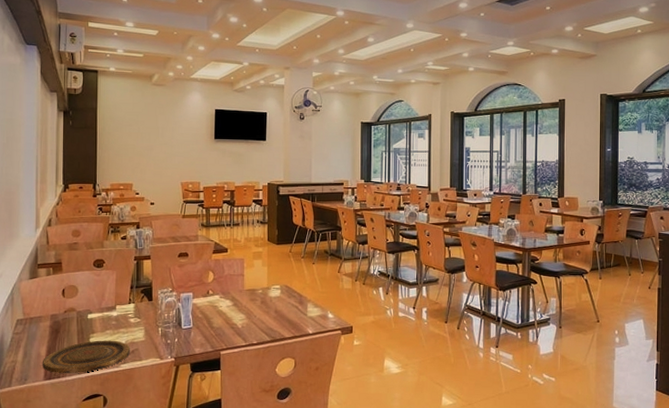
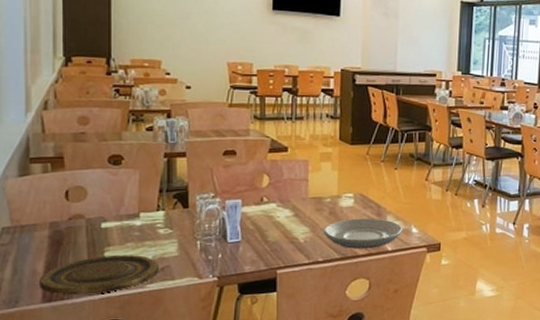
plate: none [257,306,321,333] -> present [323,218,403,249]

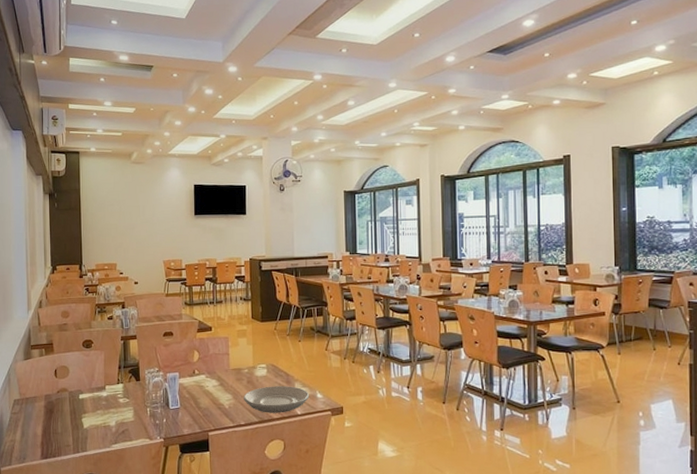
plate: present [40,254,160,295] -> none [39,420,121,454]

